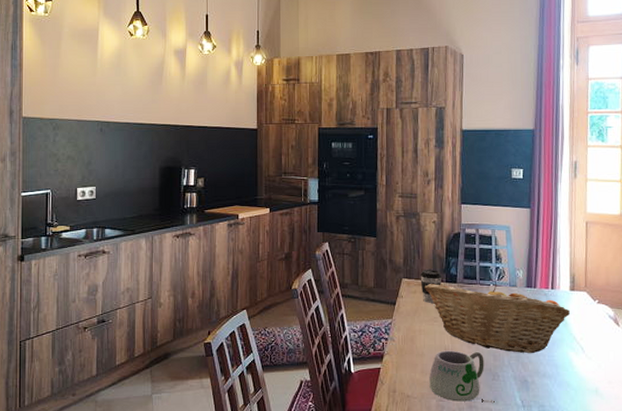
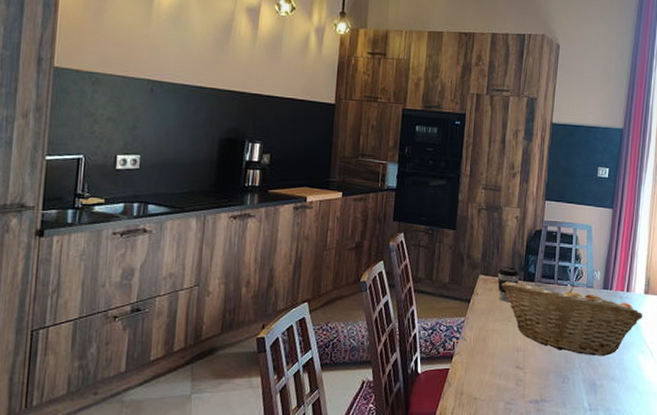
mug: present [429,350,495,402] -> none [498,351,563,406]

